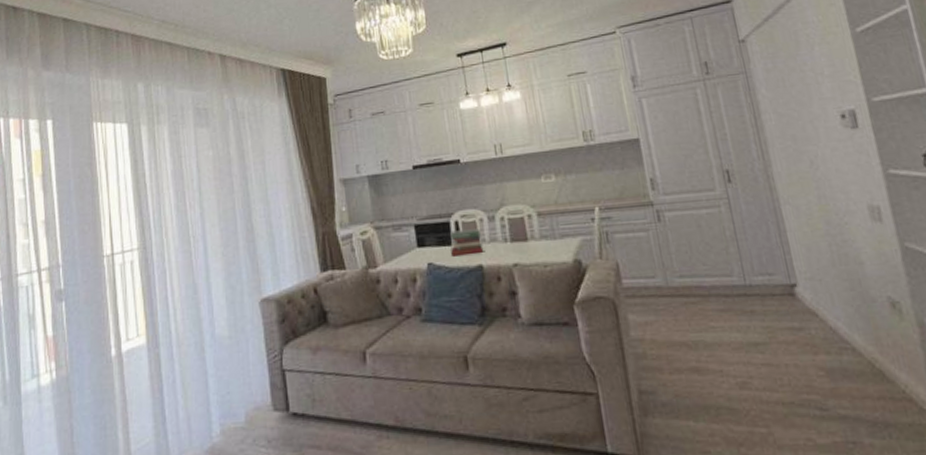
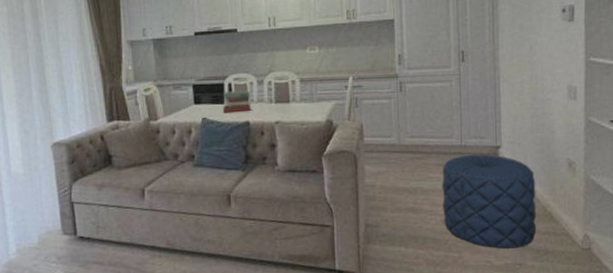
pouf: none [726,295,867,421] -> present [442,154,537,249]

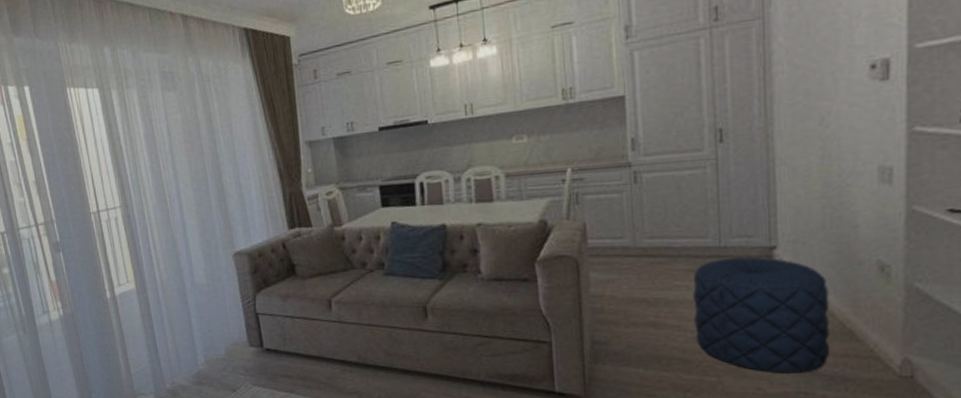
books: present [223,90,252,113] -> none [415,189,448,216]

